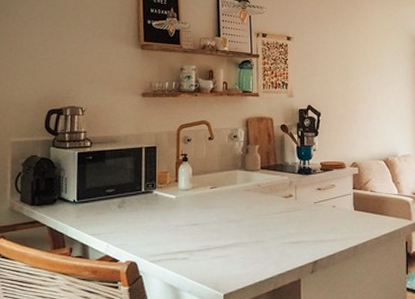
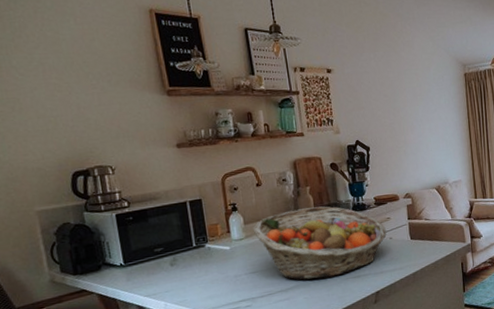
fruit basket: none [201,166,330,240] -> present [254,206,387,280]

